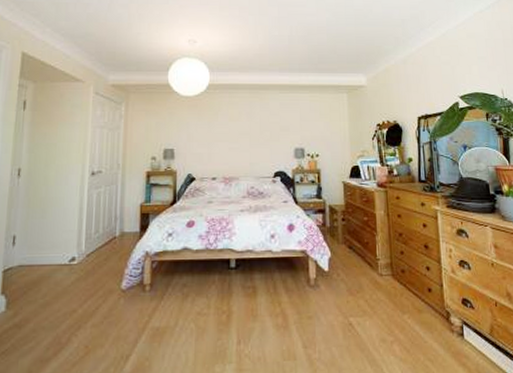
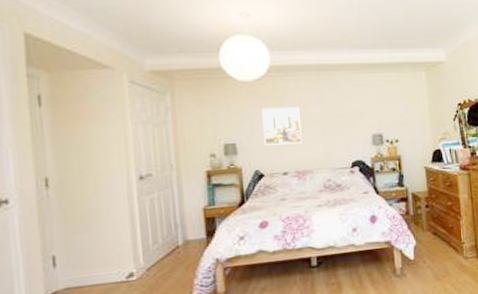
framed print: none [198,119,231,153] -> present [262,106,302,146]

